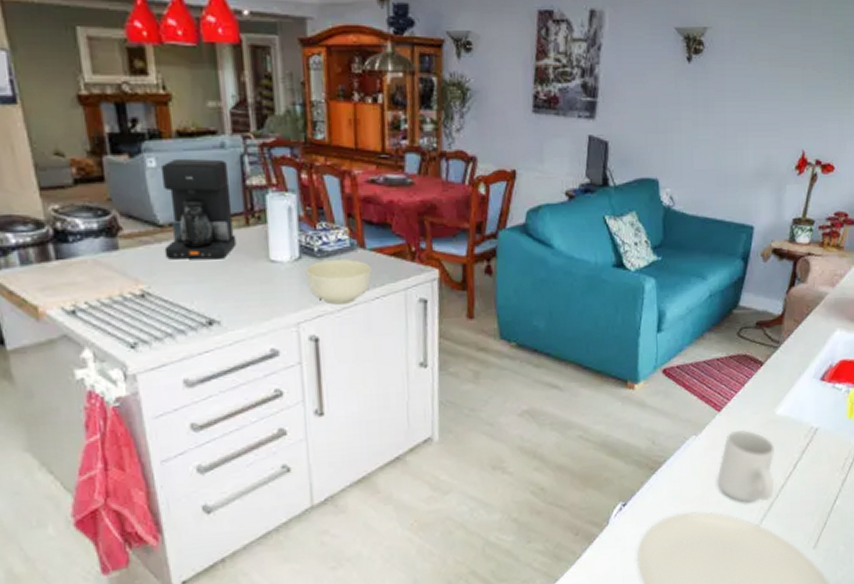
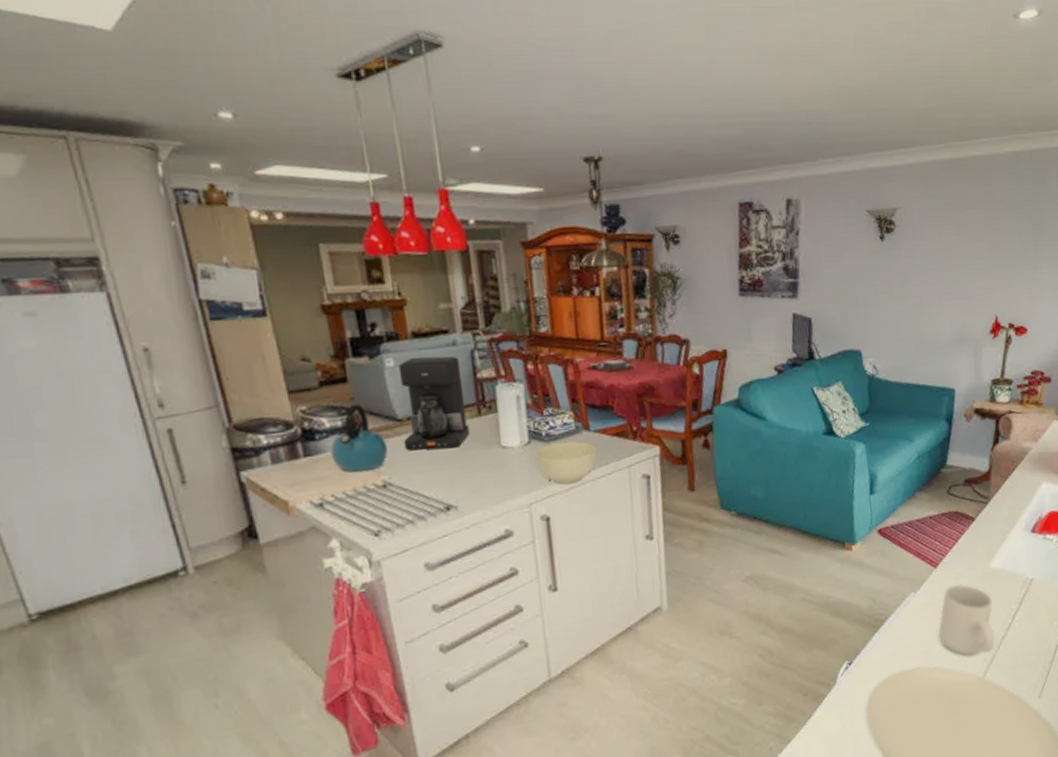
kettle: none [85,206,147,280] -> present [330,404,388,473]

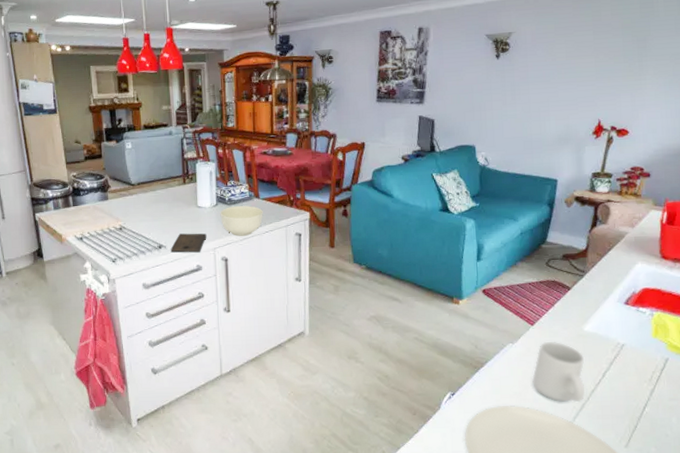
kettle: present [330,404,388,473] -> none [89,173,124,219]
coffee maker: present [398,355,470,451] -> none [134,142,177,206]
cutting board: none [464,484,518,516] -> present [170,233,207,254]

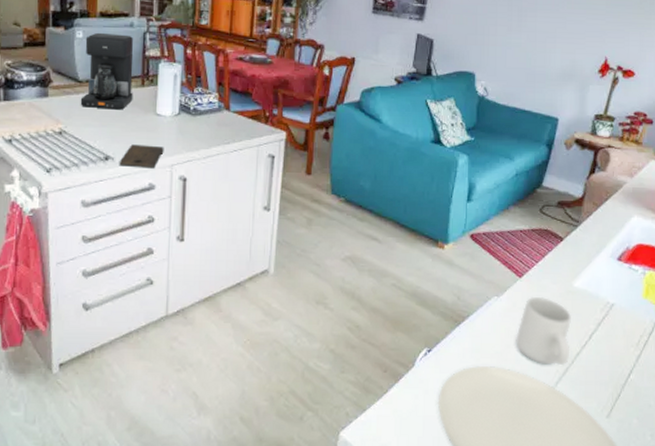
coffee maker: none [134,142,177,206] -> present [80,32,134,110]
bowl: present [220,206,263,237] -> none [182,118,233,154]

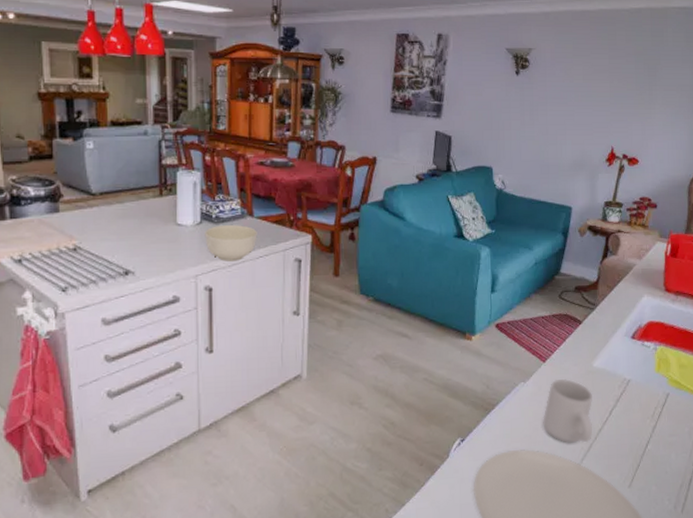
coffee maker: present [80,32,134,110] -> none [94,142,151,222]
cutting board: present [119,144,164,169] -> none [140,256,187,281]
bowl: none [182,118,233,154] -> present [205,225,257,263]

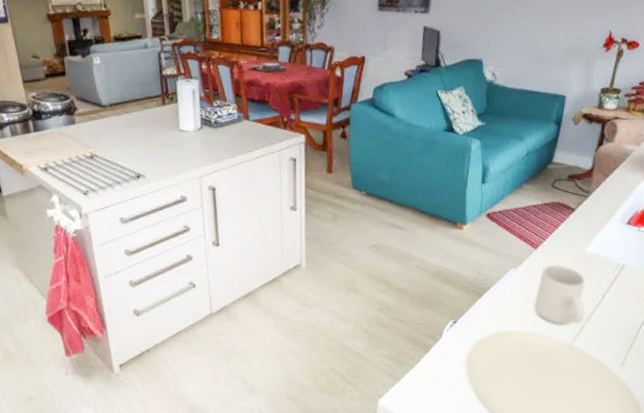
bowl: present [205,225,257,263] -> none [205,128,254,164]

